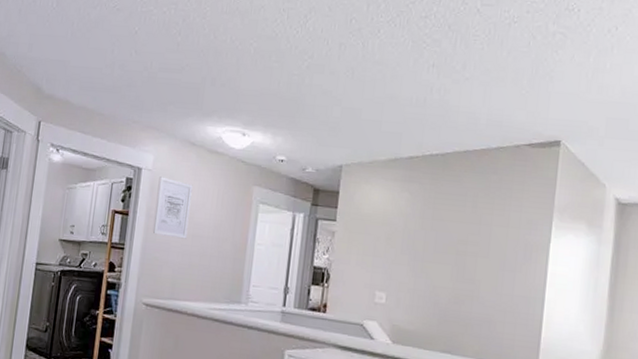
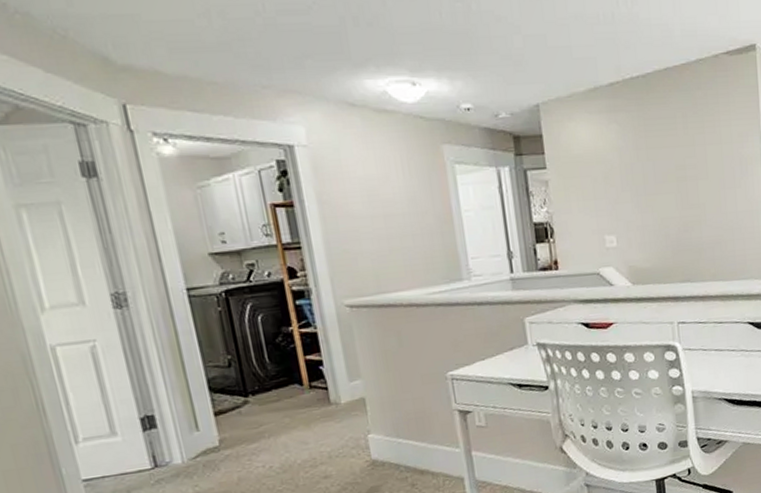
wall art: present [152,176,193,239] -> none [320,151,377,224]

